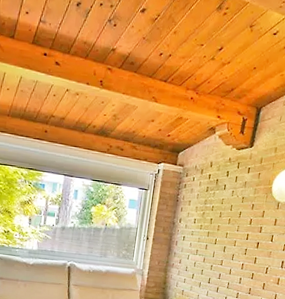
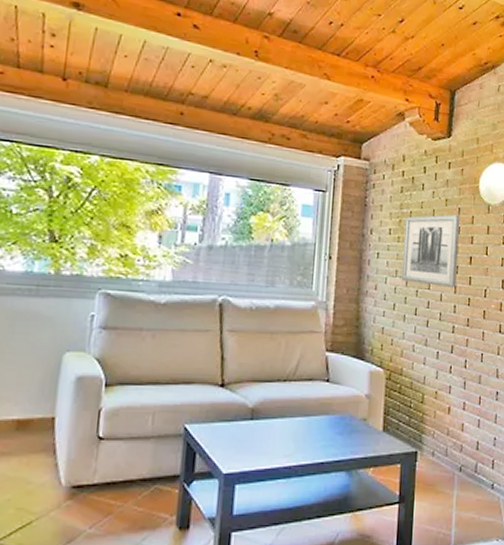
wall art: none [200,209,254,266] -> present [401,214,461,289]

